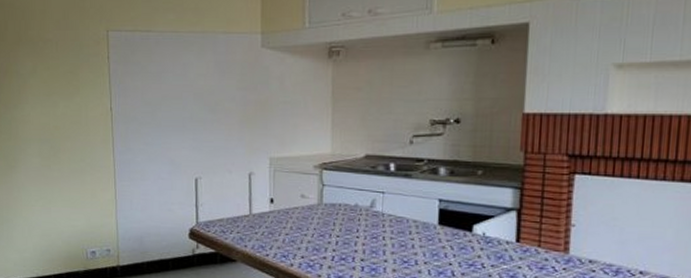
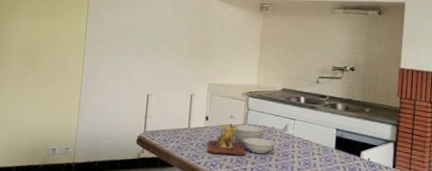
cutting board: none [275,204,361,243] -> present [207,123,276,156]

